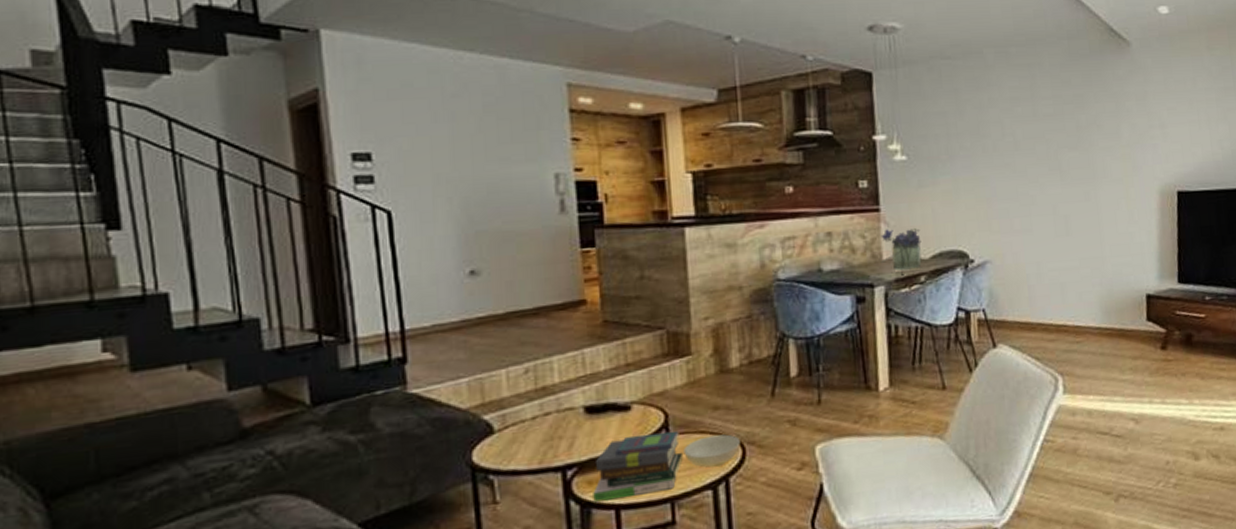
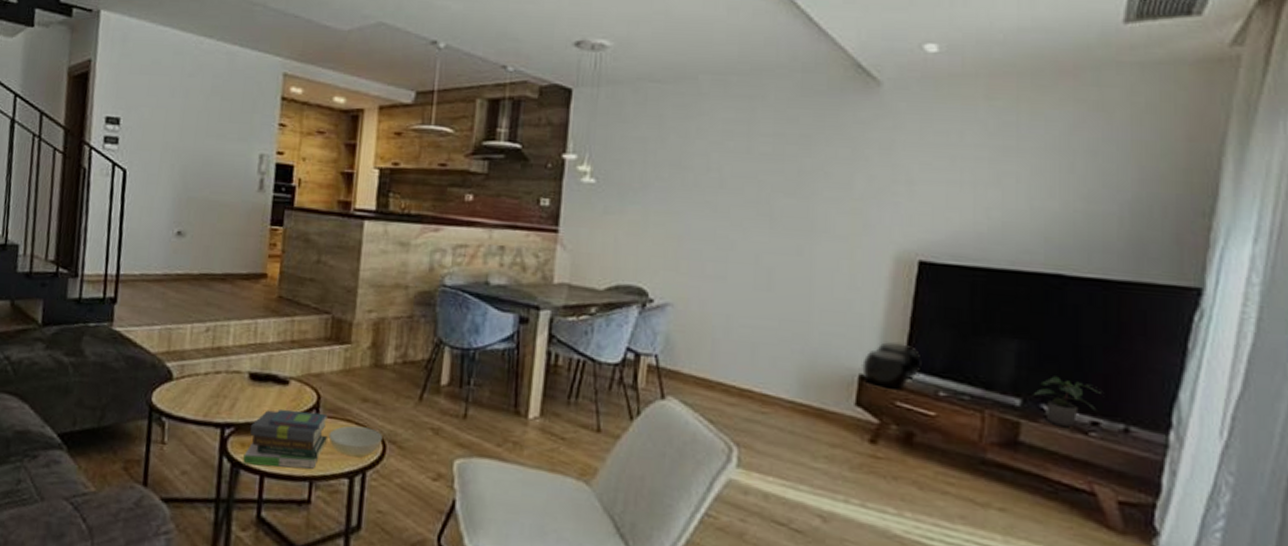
flower bouquet: present [880,228,922,276] -> none [550,252,599,303]
speaker: none [1147,262,1189,303] -> present [862,342,920,390]

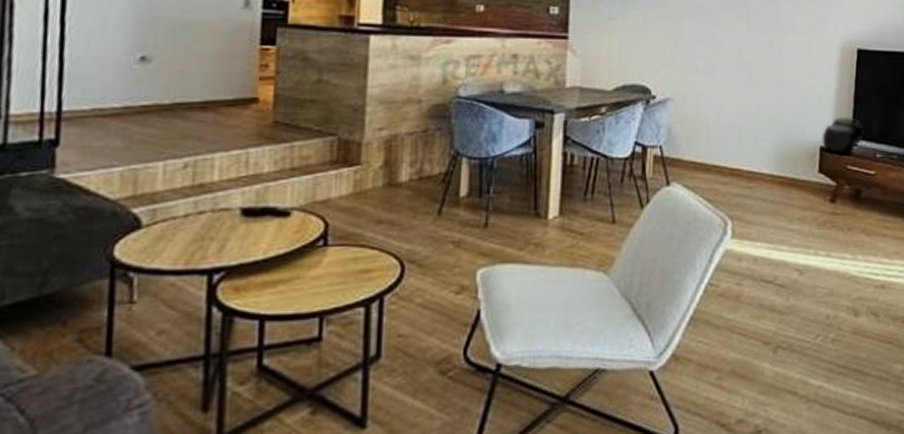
books: present [243,410,329,469] -> none [237,242,340,310]
bowl: present [328,425,382,459] -> none [340,250,400,285]

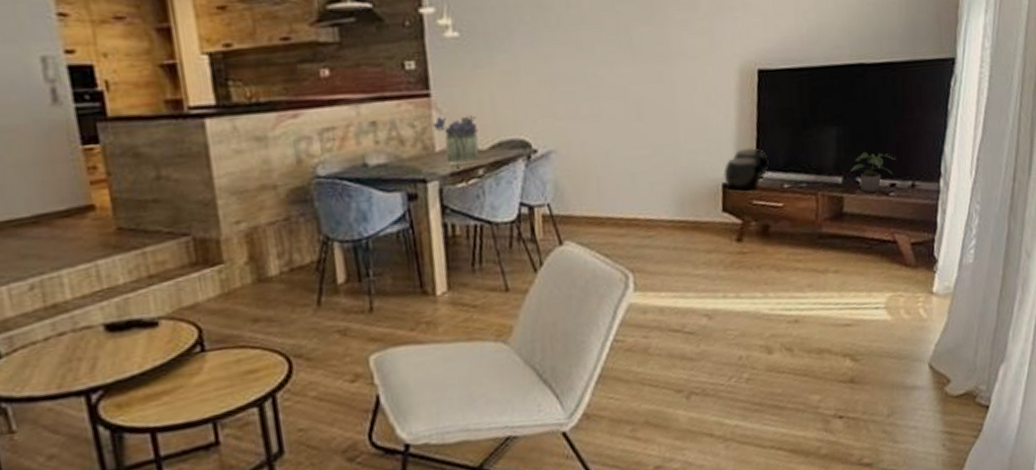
flower bouquet: none [563,57,606,105] -> present [432,115,480,169]

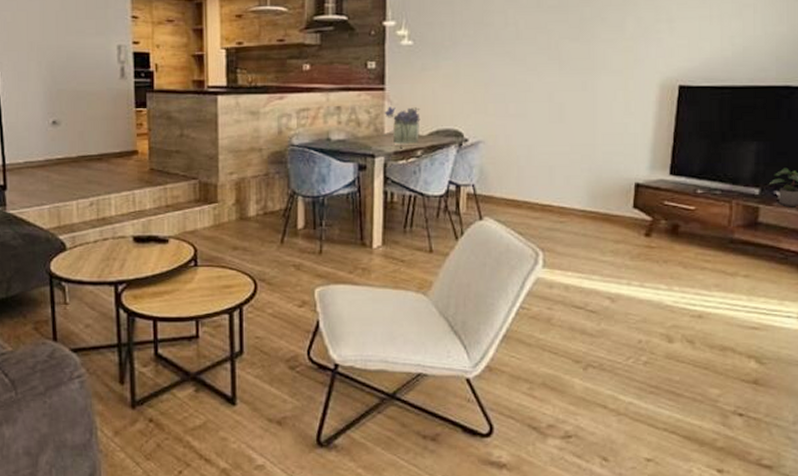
speaker: present [723,148,768,192] -> none [637,155,682,193]

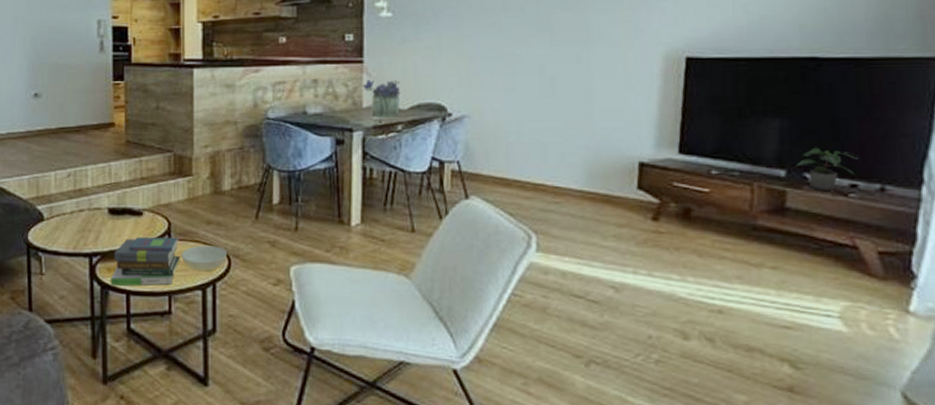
books: none [137,263,208,312] -> present [111,236,181,286]
bowl: none [208,271,253,297] -> present [181,245,227,273]

